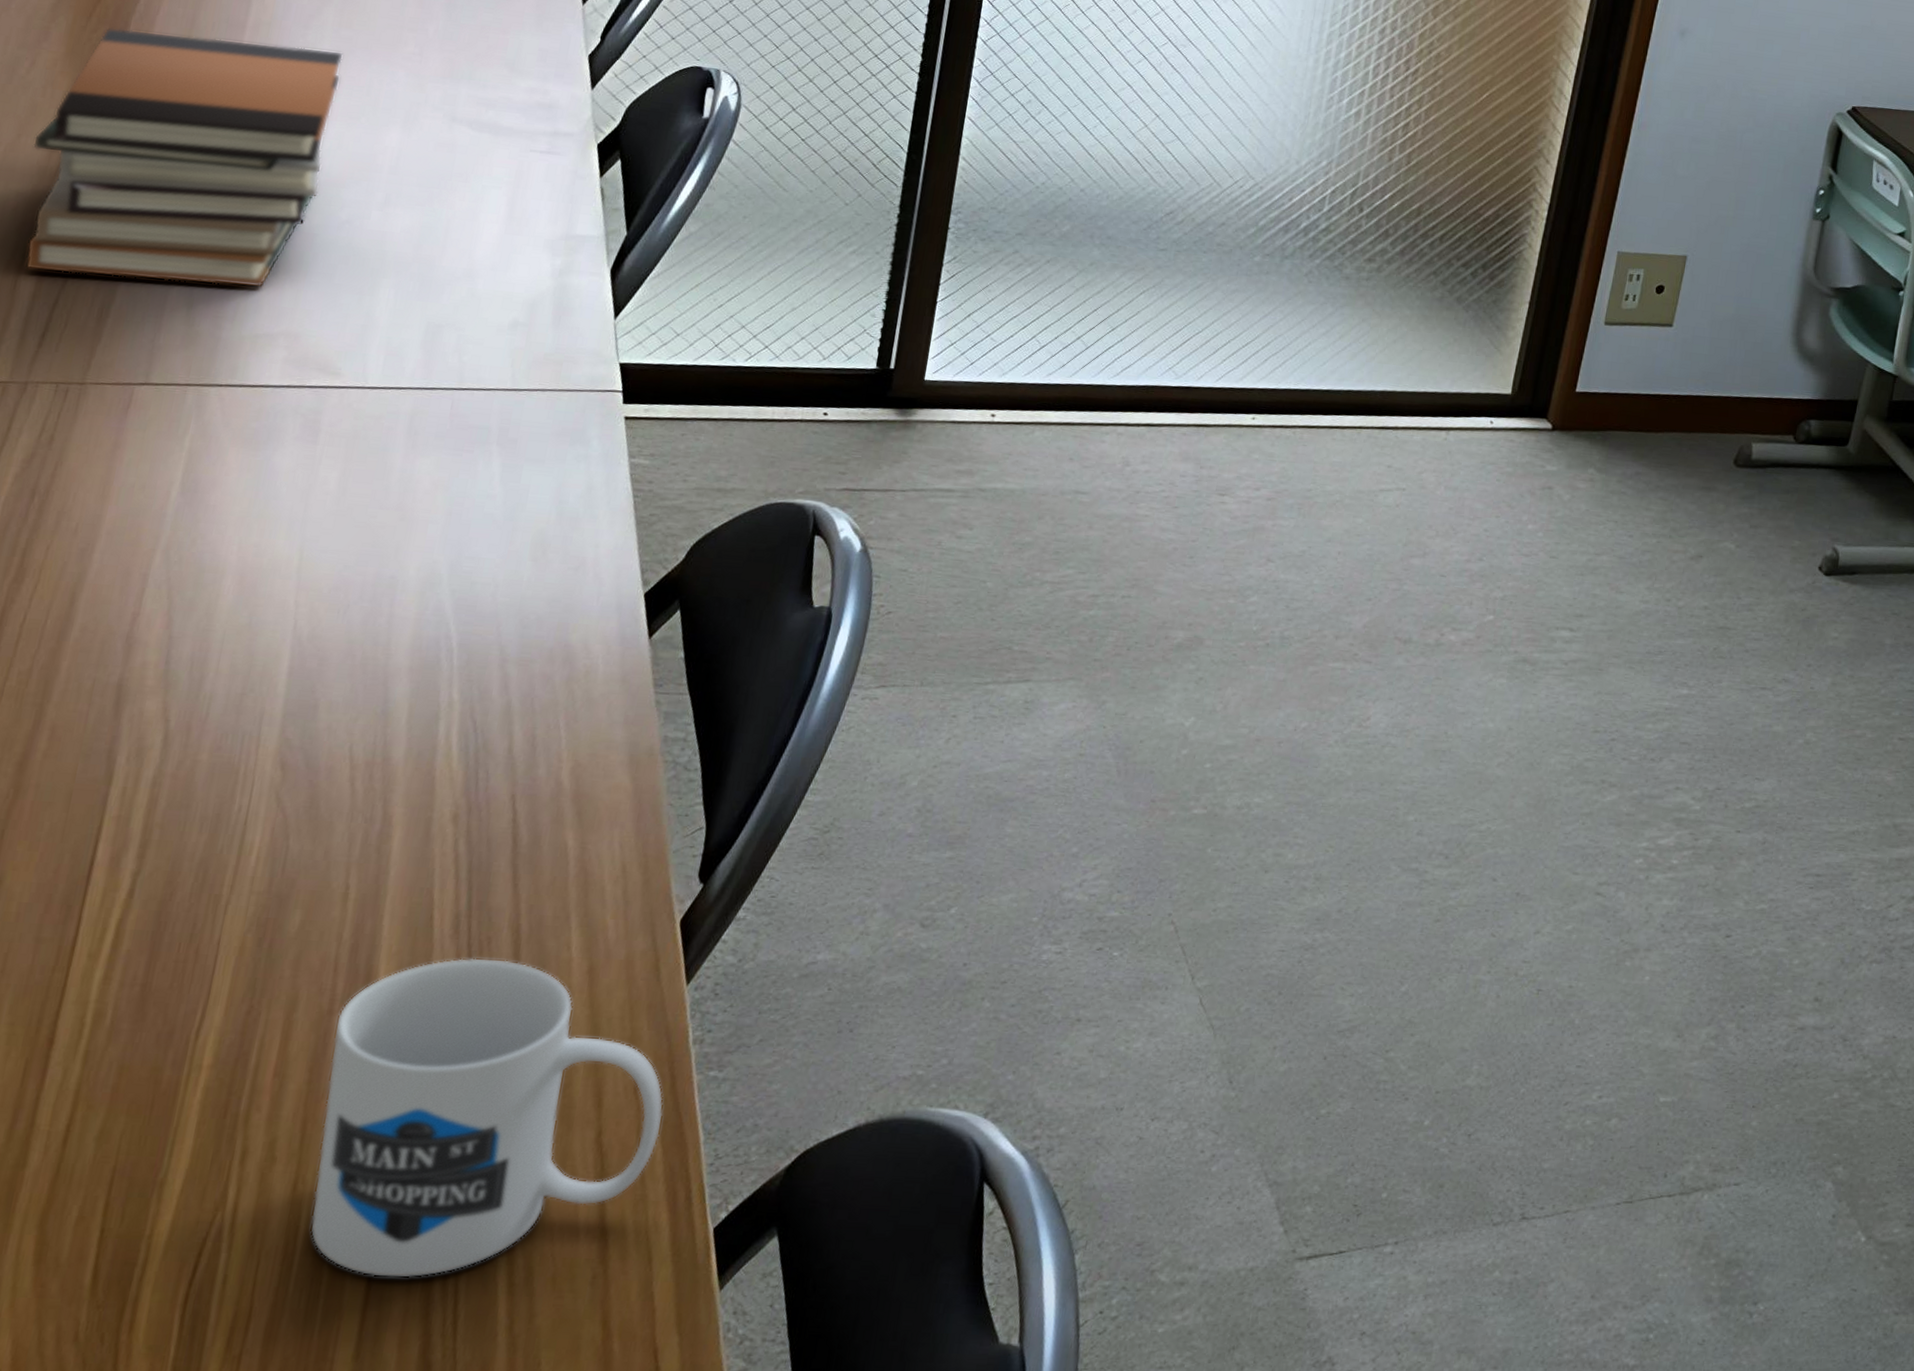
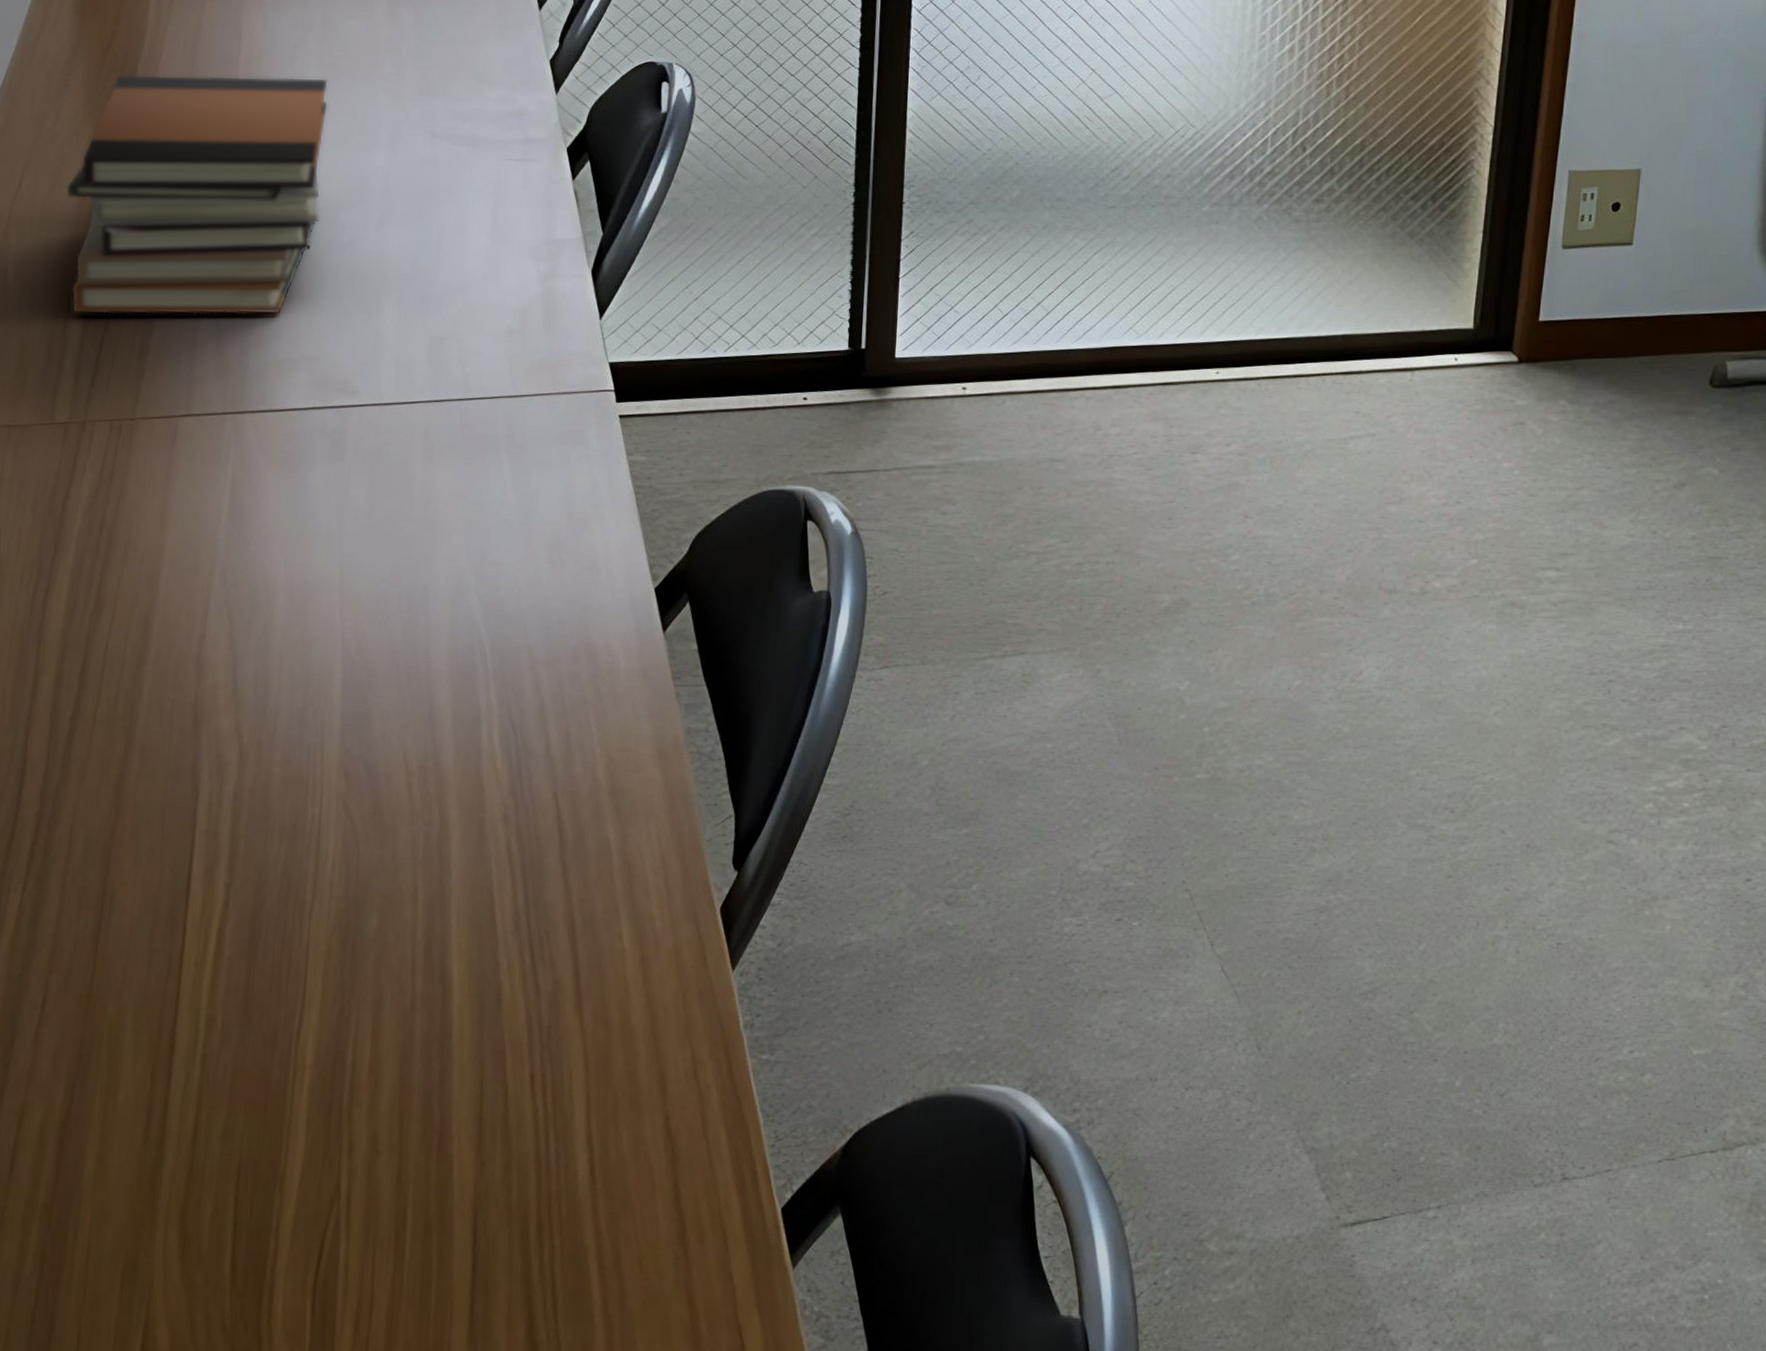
mug: present [310,957,664,1279] -> none [416,951,724,1264]

